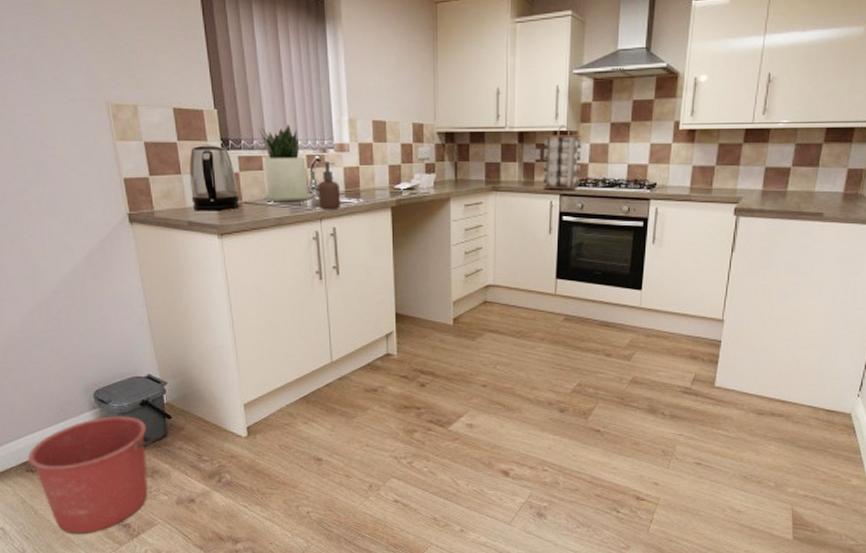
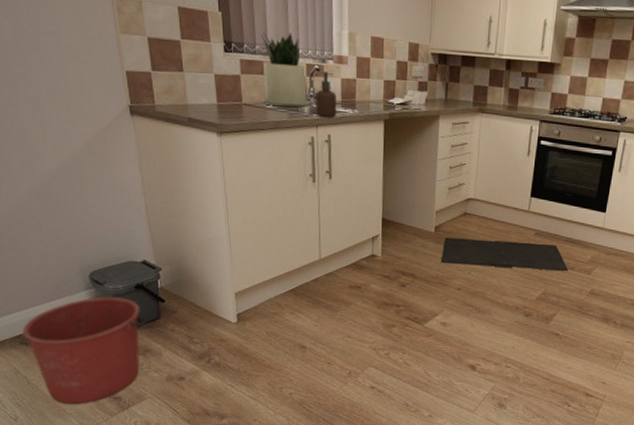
kettle: present [189,145,240,211] -> none [192,45,240,111]
door mat: none [463,329,605,359] -> present [441,237,569,271]
spice rack: present [543,125,582,190] -> none [525,56,564,117]

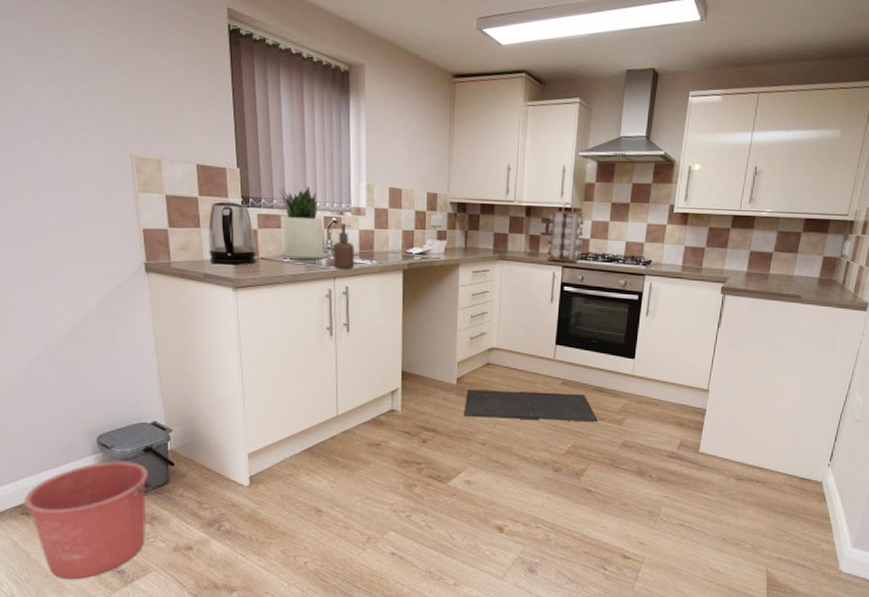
kettle: none [192,45,240,111] -> present [209,201,257,265]
spice rack: none [525,56,564,117] -> present [546,202,585,263]

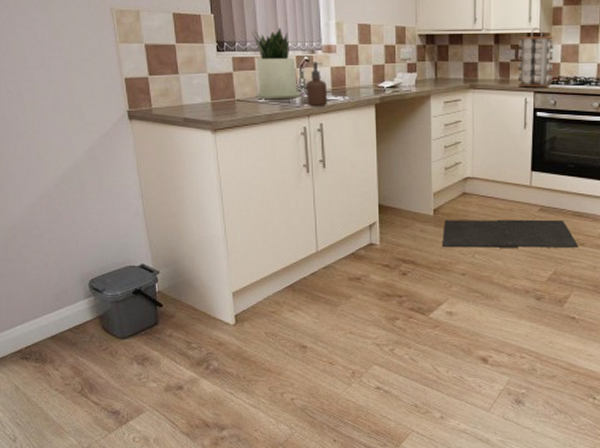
bucket: present [24,460,154,580] -> none [23,303,144,422]
kettle: present [209,201,257,265] -> none [187,47,233,108]

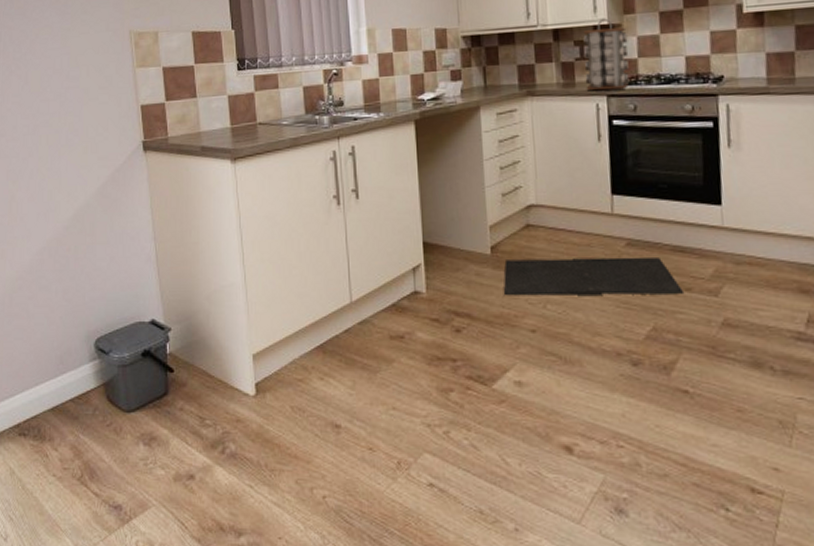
planter: present [252,27,301,100] -> none [275,39,330,122]
soap dispenser: present [306,62,328,108] -> none [335,75,360,129]

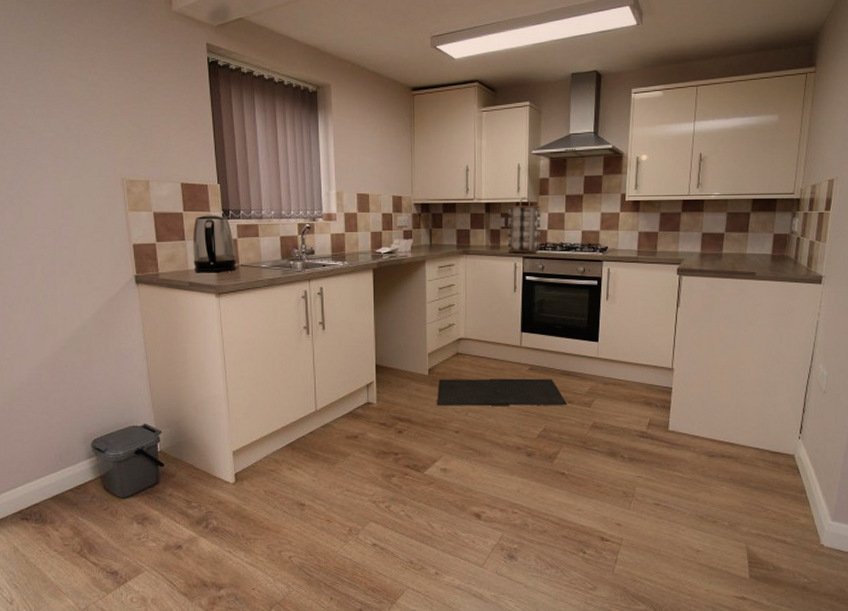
kettle: none [205,65,254,135] -> present [193,215,237,273]

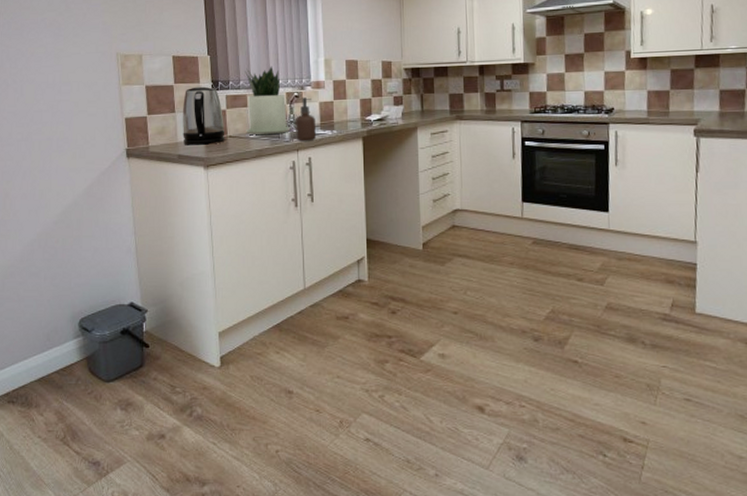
planter: none [256,197,303,265] -> present [245,66,291,136]
soap dispenser: none [307,229,328,273] -> present [296,98,317,143]
door mat: present [437,378,568,406] -> none [432,253,577,284]
spice rack: present [507,197,541,253] -> none [503,58,540,117]

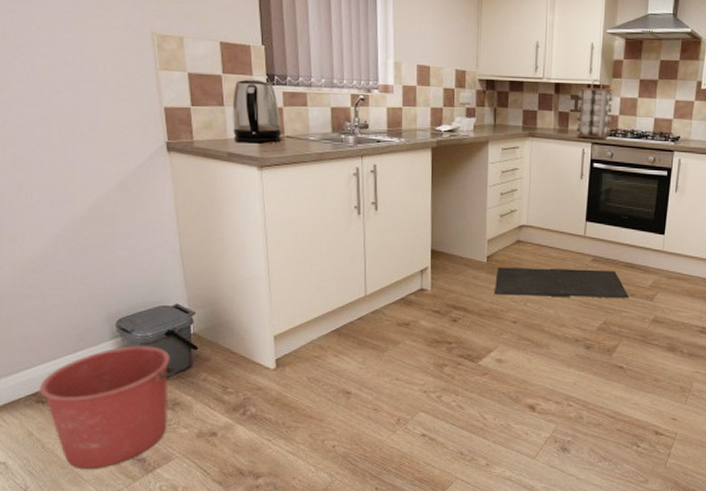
bucket: none [10,344,129,473] -> present [39,345,176,470]
planter: present [245,66,291,136] -> none [304,64,355,139]
soap dispenser: present [296,98,317,143] -> none [360,101,383,149]
door mat: none [432,253,577,284] -> present [495,267,630,298]
spice rack: none [503,58,540,117] -> present [576,79,613,139]

